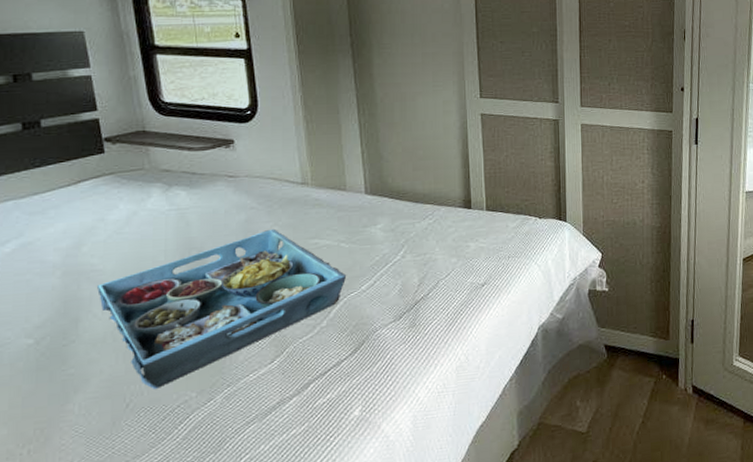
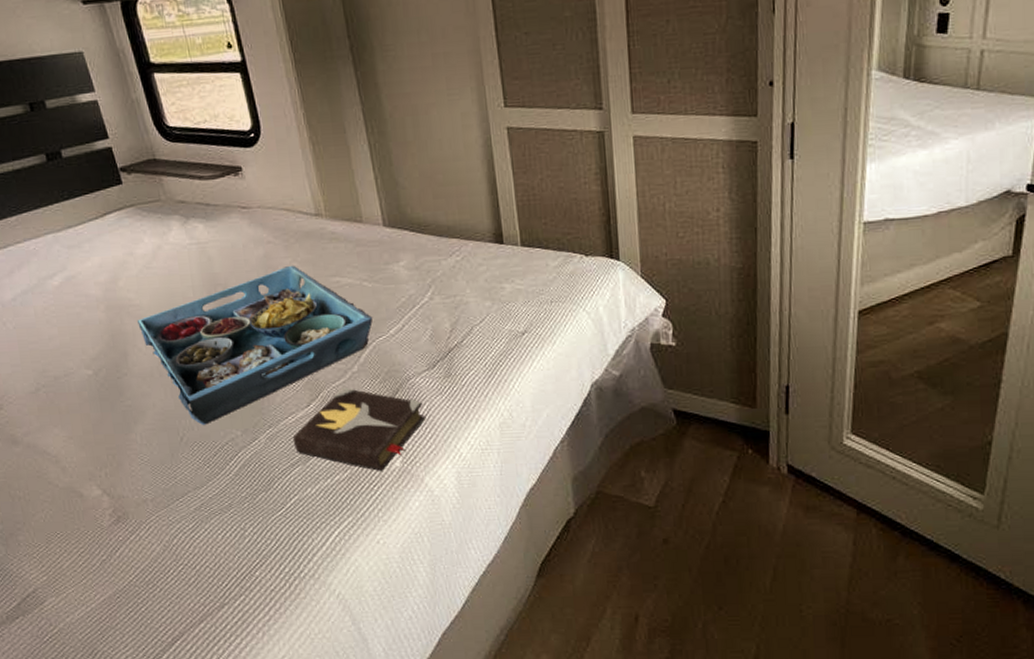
hardback book: none [251,341,387,422] -> present [292,387,425,471]

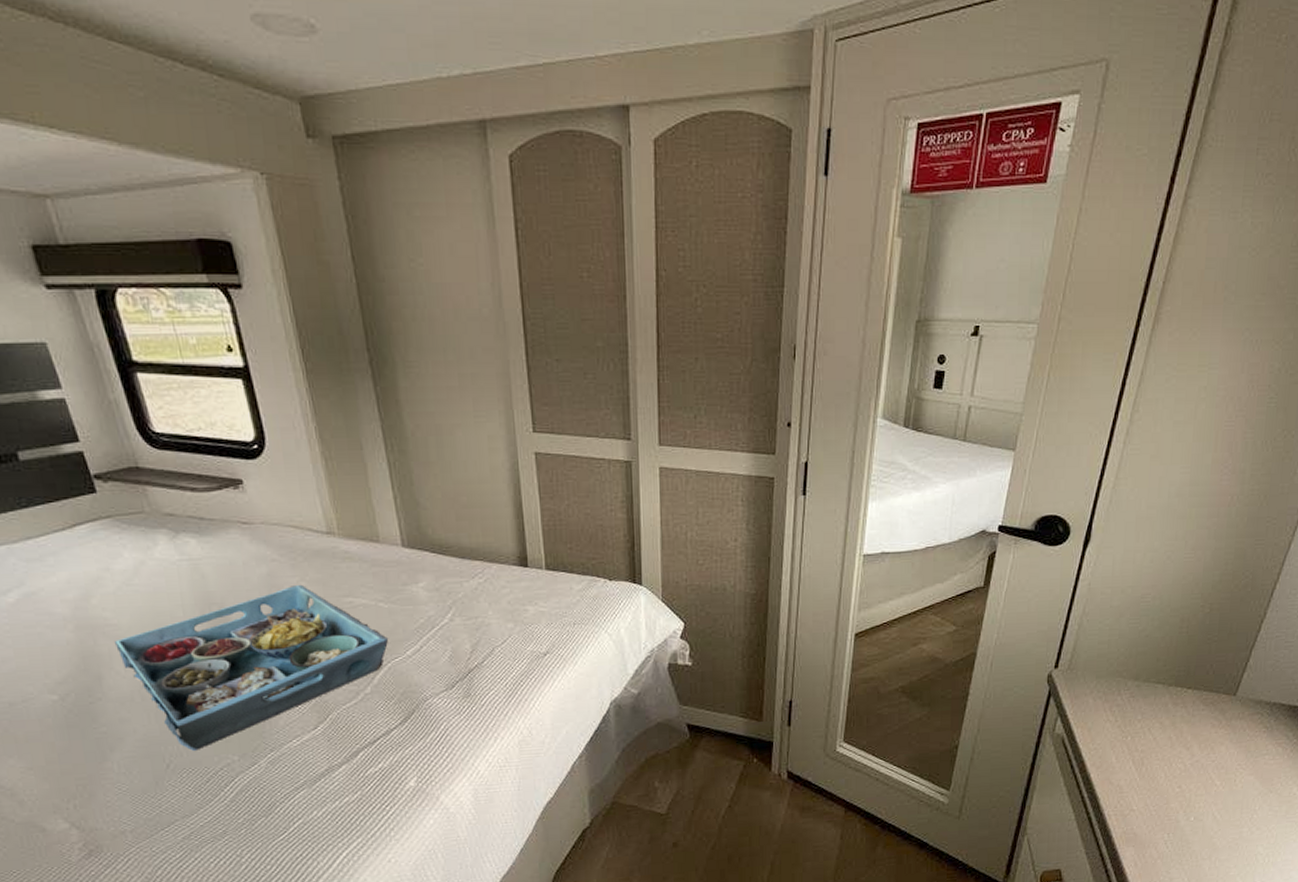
hardback book: present [292,387,425,471] -> none [297,708,442,791]

